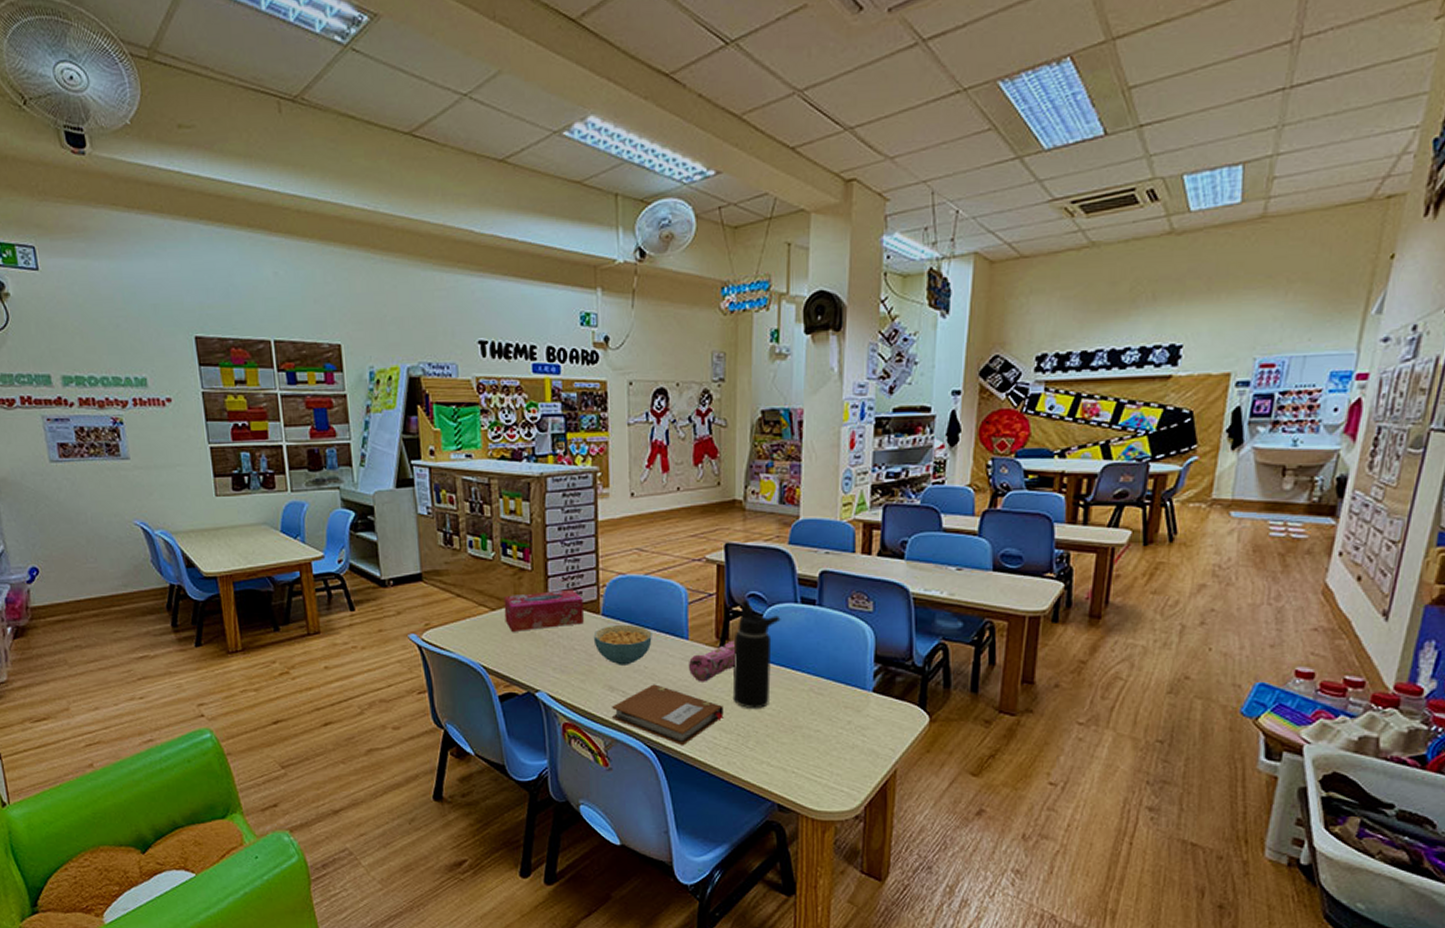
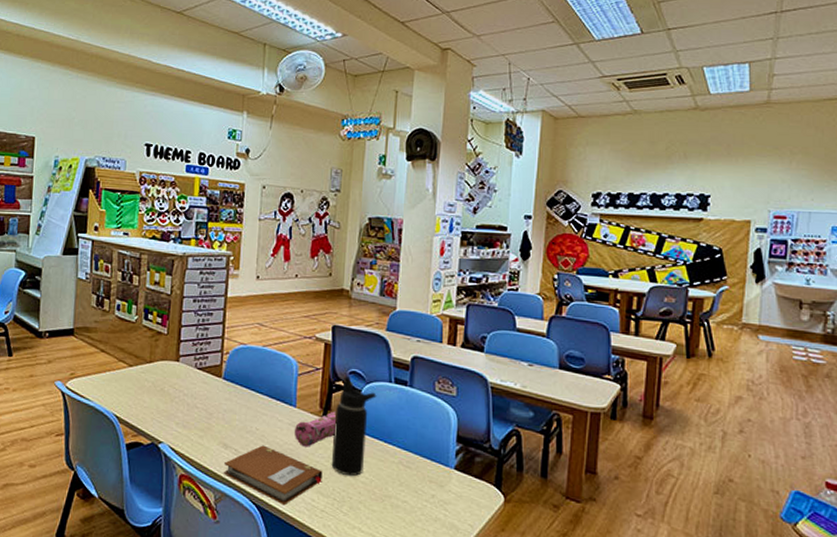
tissue box: present [504,589,584,632] -> none [139,353,208,388]
cereal bowl: present [593,624,652,665] -> none [214,388,265,426]

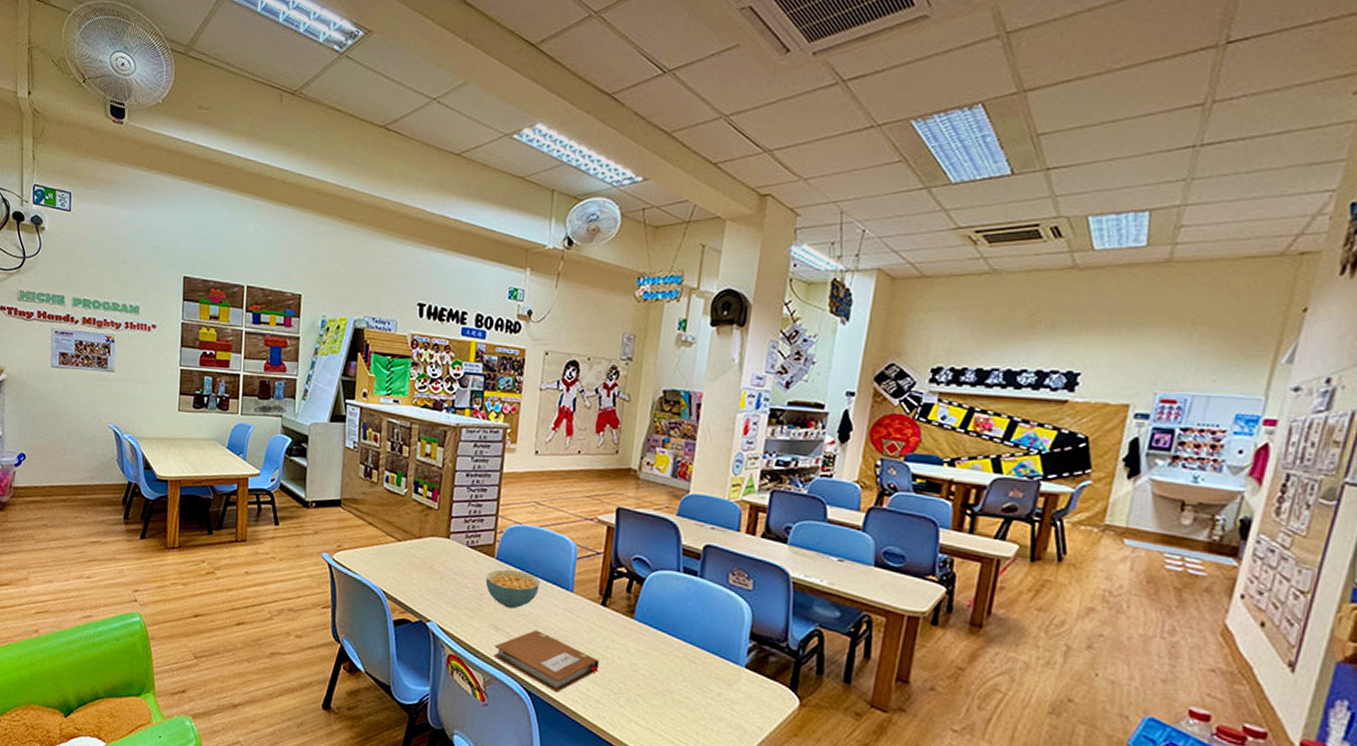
cereal bowl: none [214,388,265,426] -> present [485,569,540,609]
pencil case: present [294,411,337,447] -> none [570,598,618,635]
water bottle: present [331,376,377,476] -> none [609,562,663,668]

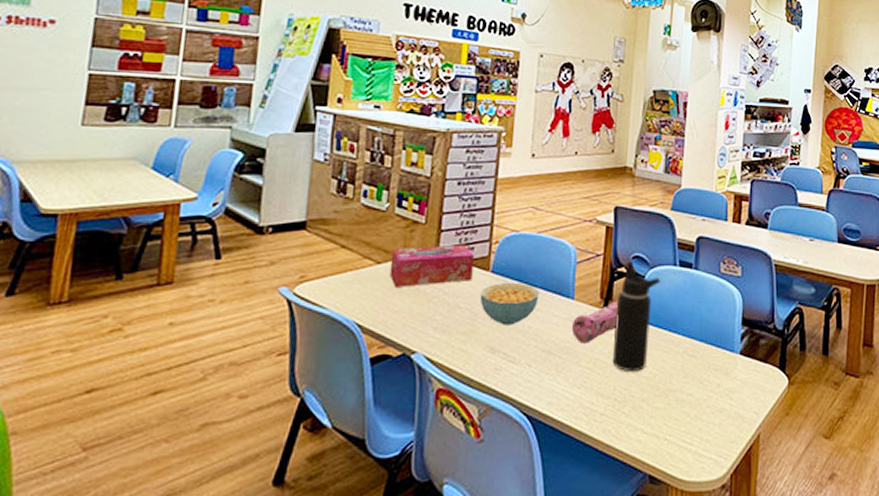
tissue box: none [408,529,481,565] -> present [389,244,474,287]
notebook: present [494,630,599,693] -> none [490,345,603,413]
pencil case: none [570,598,618,635] -> present [571,301,619,344]
water bottle: none [609,562,663,668] -> present [612,261,661,371]

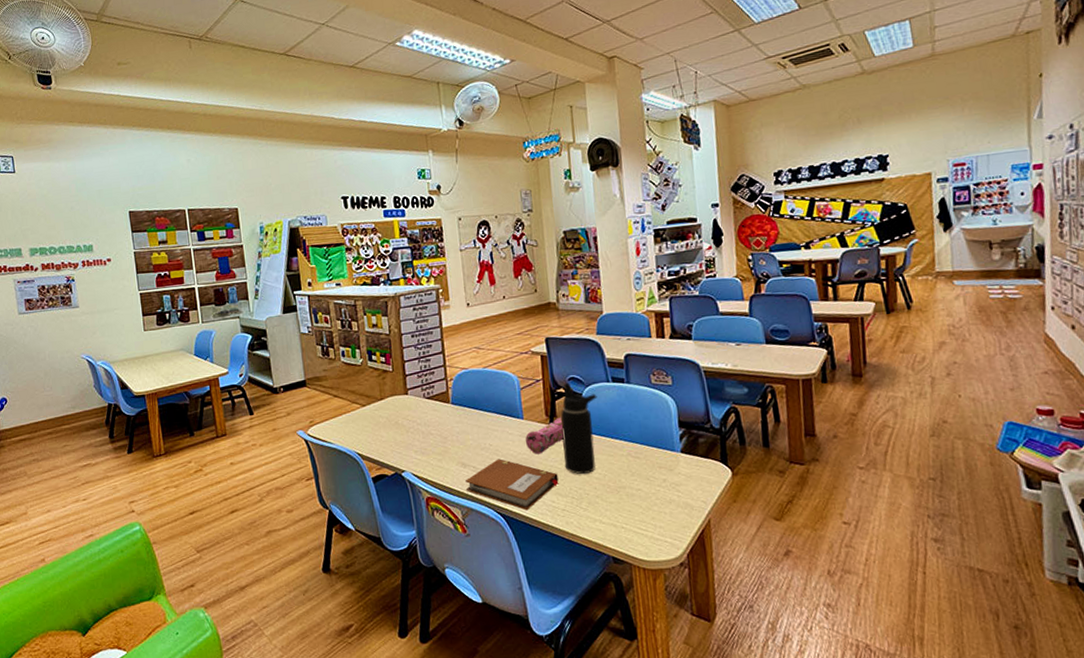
tissue box: present [389,244,474,287] -> none [371,384,437,423]
cereal bowl: present [480,282,539,325] -> none [446,410,494,445]
notebook: none [490,345,603,413] -> present [466,459,559,511]

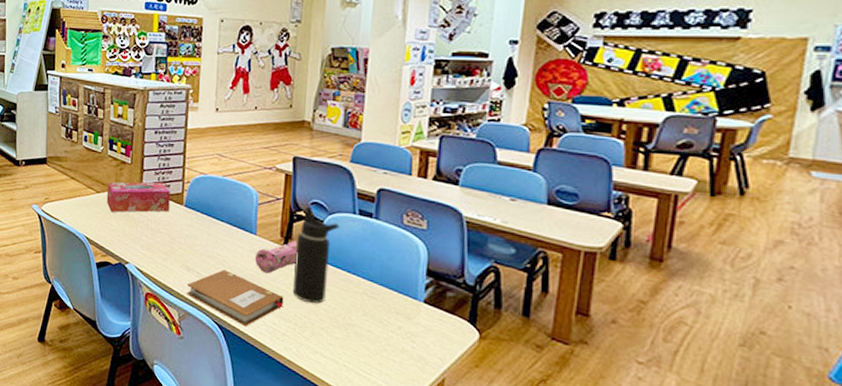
tissue box: none [371,384,437,423] -> present [106,182,170,213]

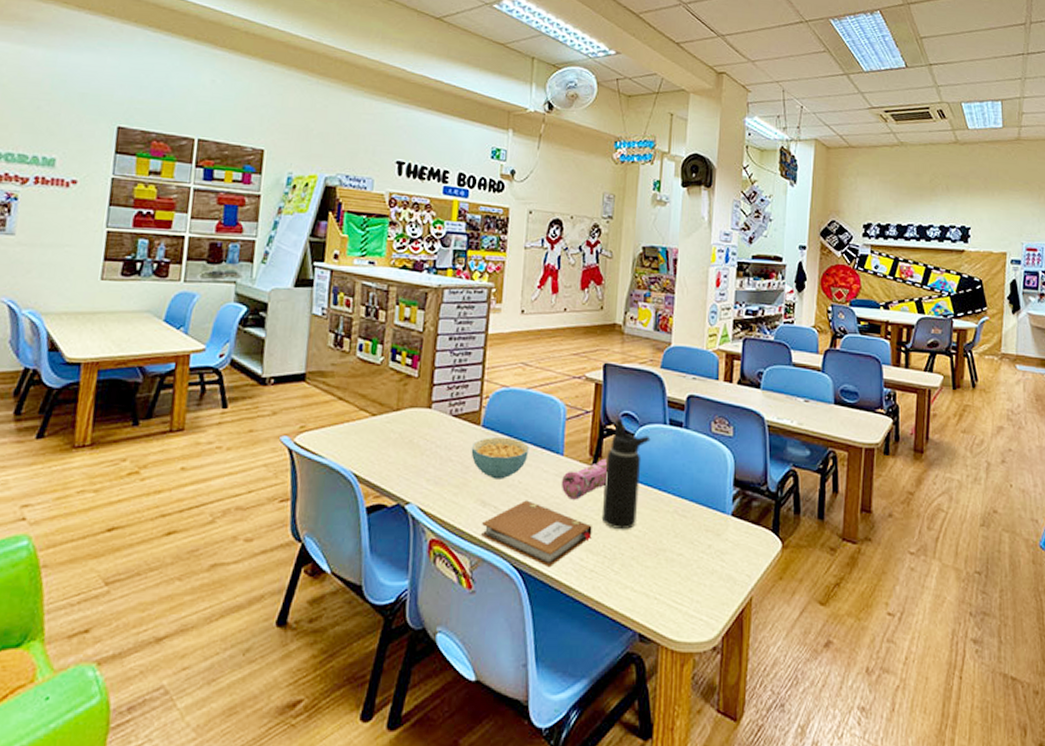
tissue box: present [106,182,170,213] -> none [384,398,465,439]
cereal bowl: none [176,215,226,251] -> present [471,436,529,479]

